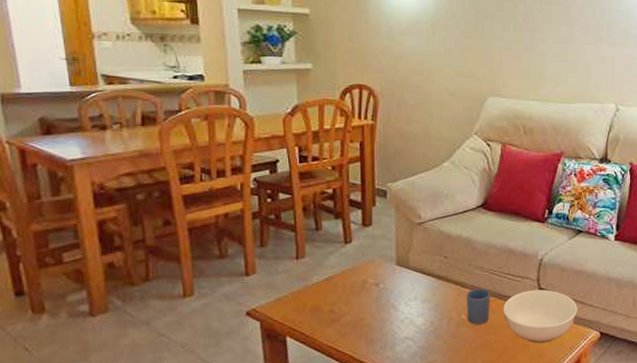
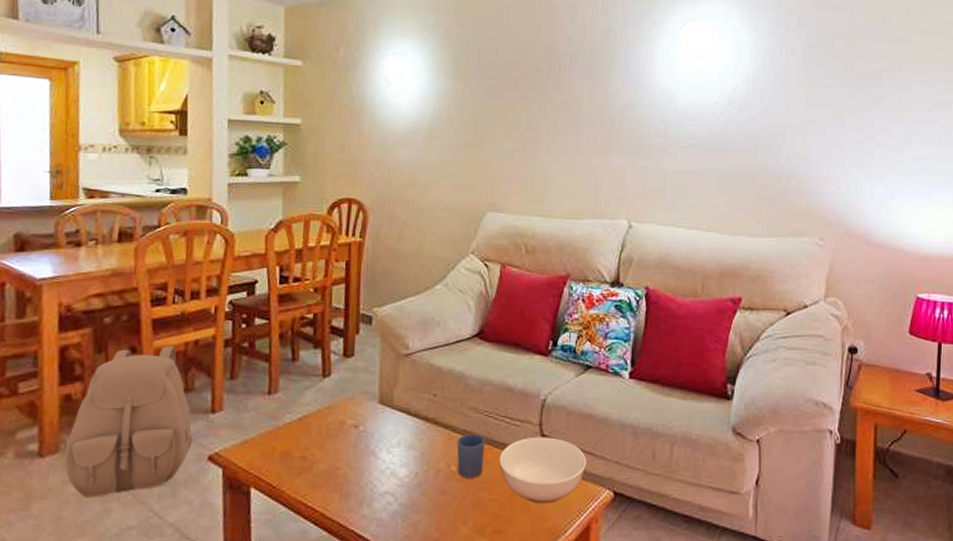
backpack: none [114,219,231,349] -> present [64,346,193,498]

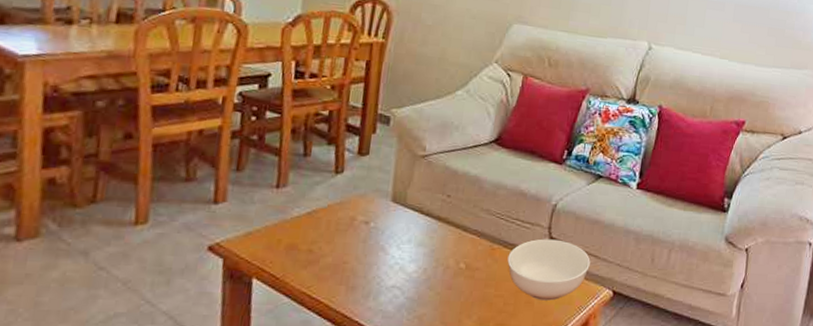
backpack: present [64,346,193,498] -> none [45,134,192,284]
mug: present [456,434,485,479] -> none [466,233,496,276]

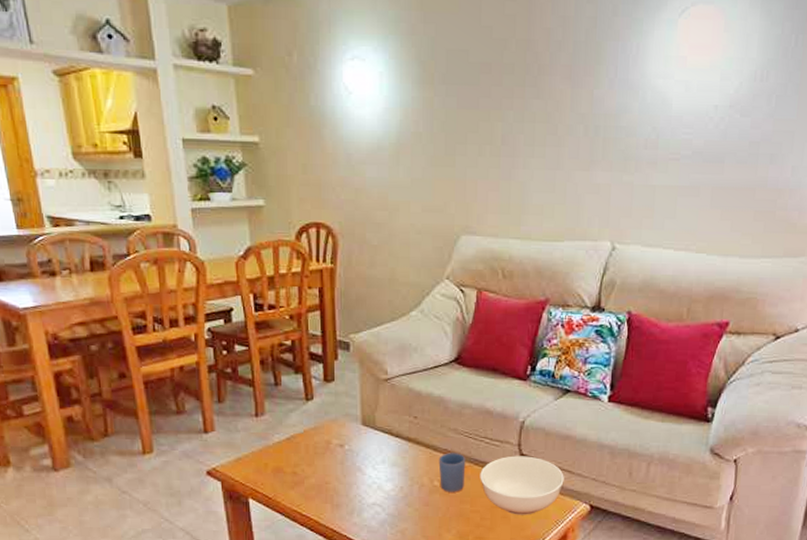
mug: none [466,233,496,276] -> present [438,453,466,493]

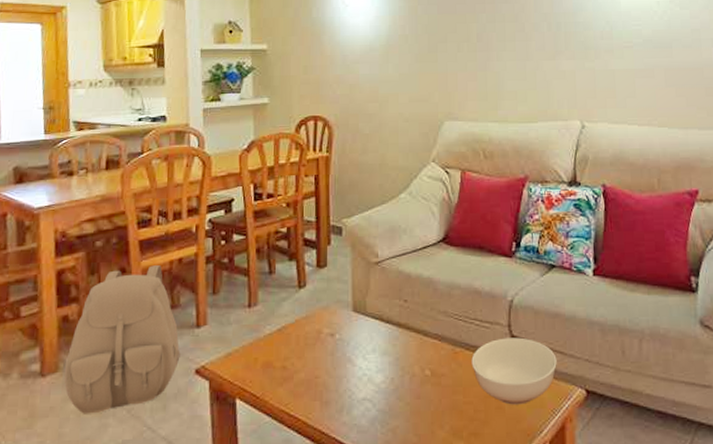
backpack: none [76,372,191,506] -> present [64,265,181,414]
mug: present [438,453,466,493] -> none [429,337,457,382]

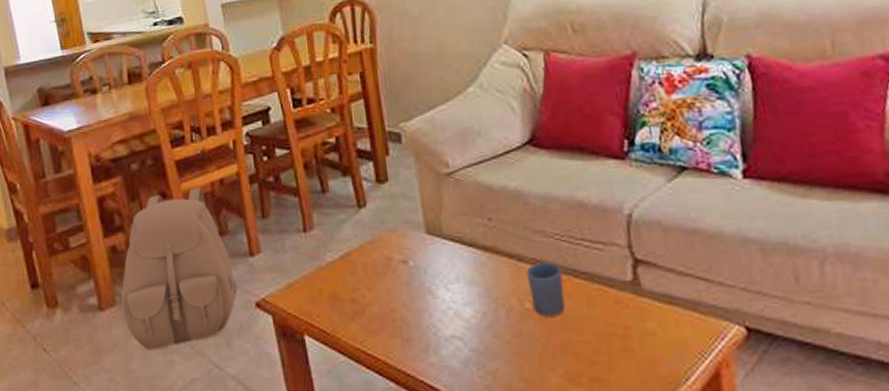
mug: none [429,337,457,382] -> present [526,262,565,317]
bowl: present [471,337,557,405] -> none [583,261,702,345]

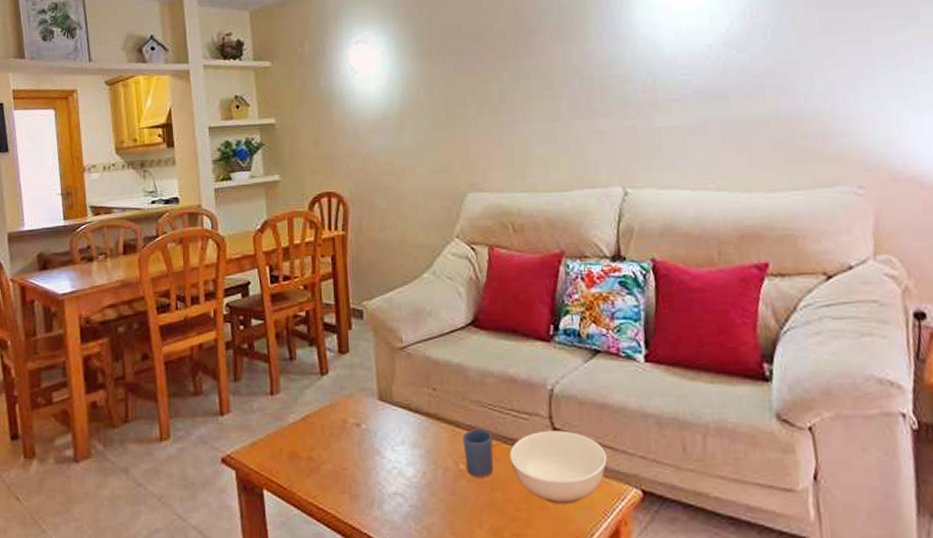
backpack: present [121,188,238,350] -> none [96,351,206,501]
bowl: none [583,261,702,345] -> present [509,430,607,505]

